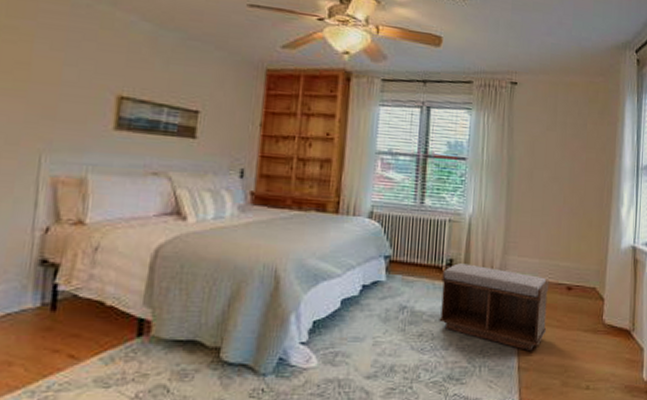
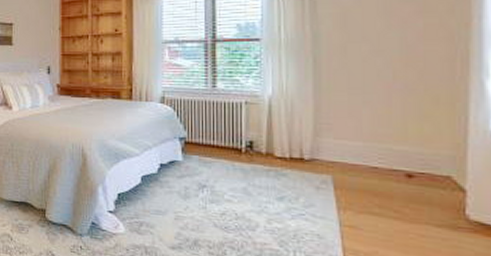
bench: present [439,263,550,352] -> none [242,145,380,243]

